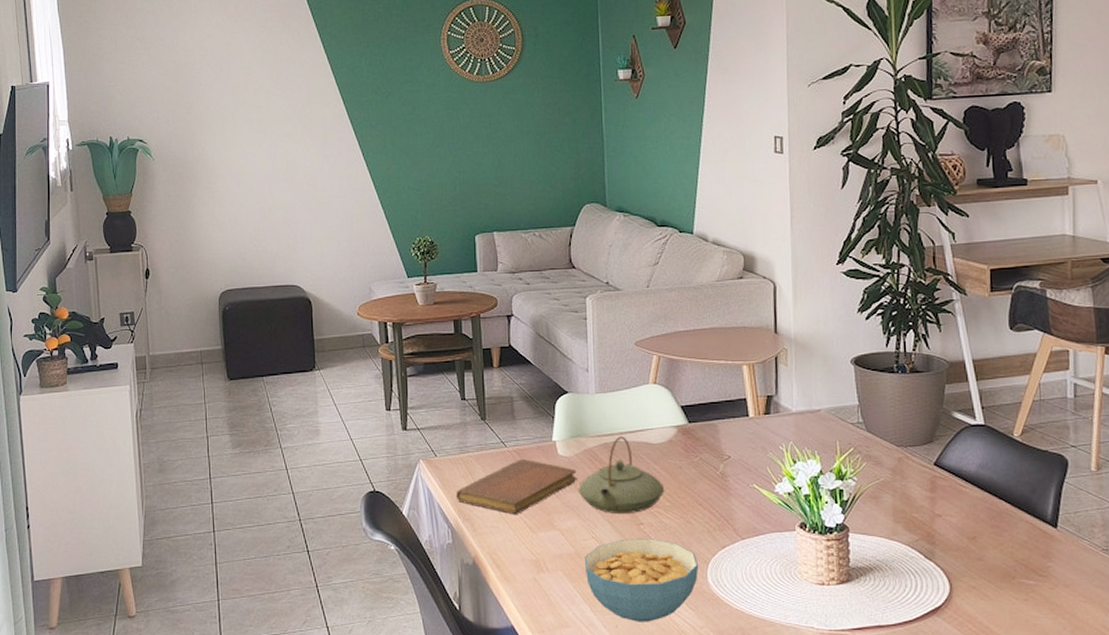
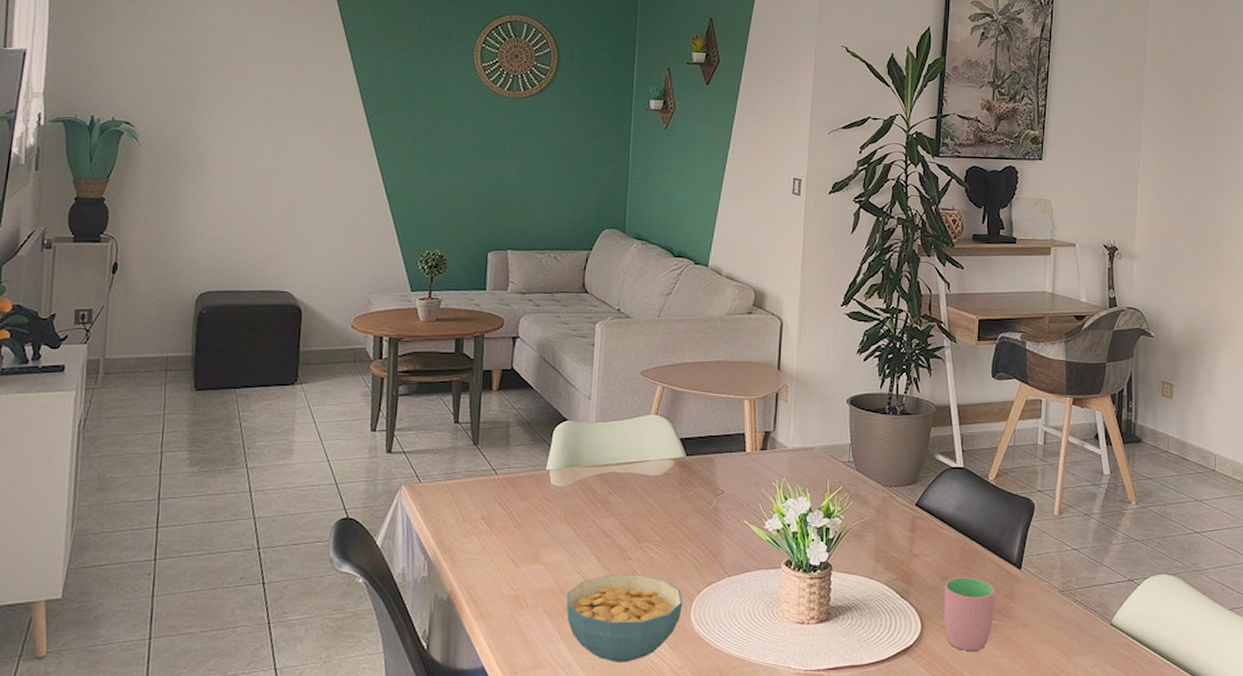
notebook: present [455,458,577,514] -> none [437,487,568,546]
teapot: present [577,436,665,513] -> none [567,467,657,547]
cup: none [972,537,1030,612] -> present [944,577,996,652]

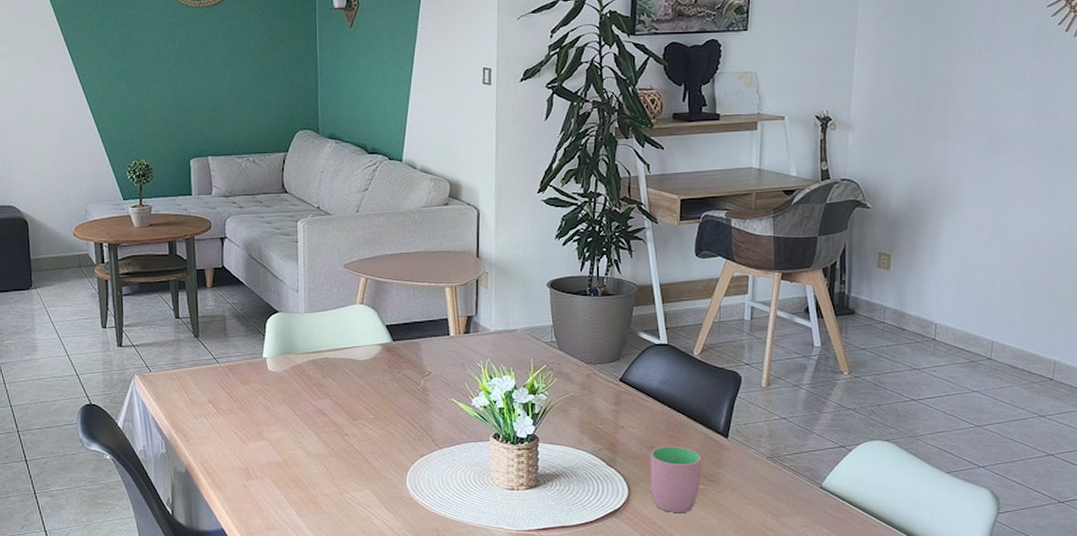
cereal bowl: present [566,574,683,663] -> none [291,448,399,524]

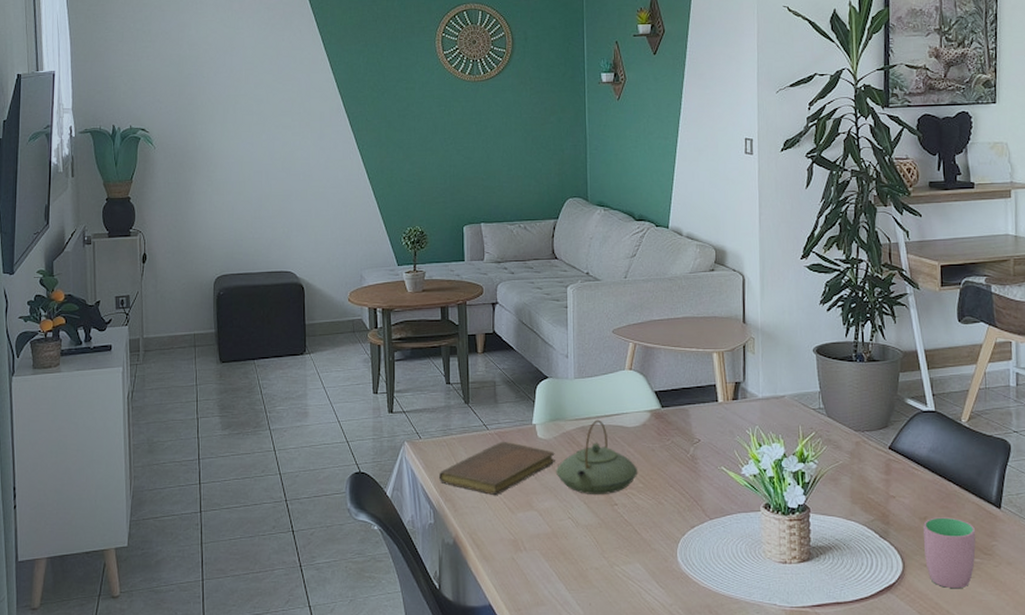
notebook: none [169,374,286,426] -> present [438,441,555,495]
teapot: none [286,353,369,425] -> present [555,419,638,494]

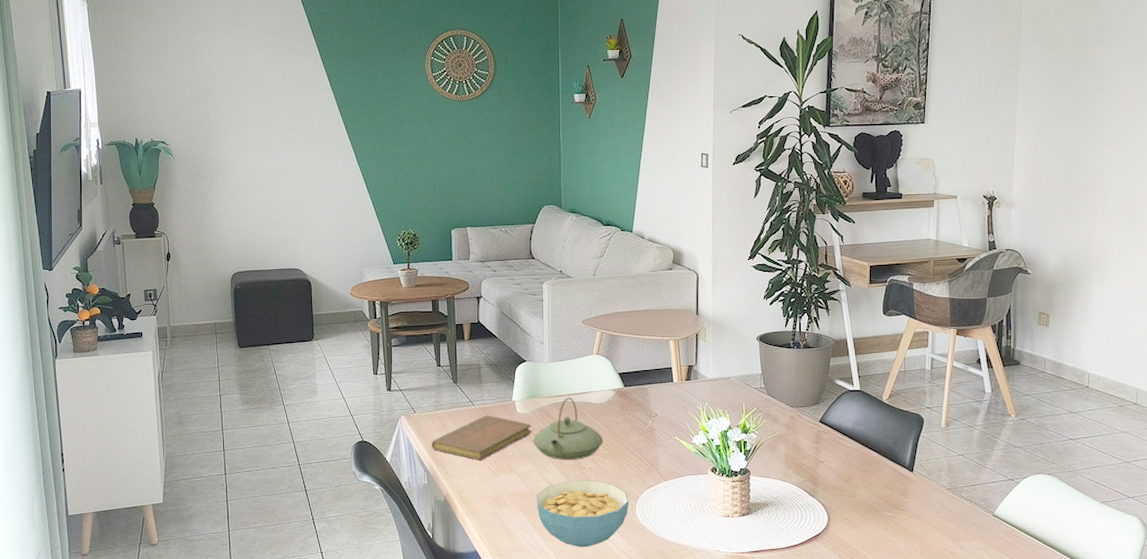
cereal bowl: none [560,519,669,600] -> present [536,480,630,547]
cup: present [923,517,976,589] -> none [847,479,891,538]

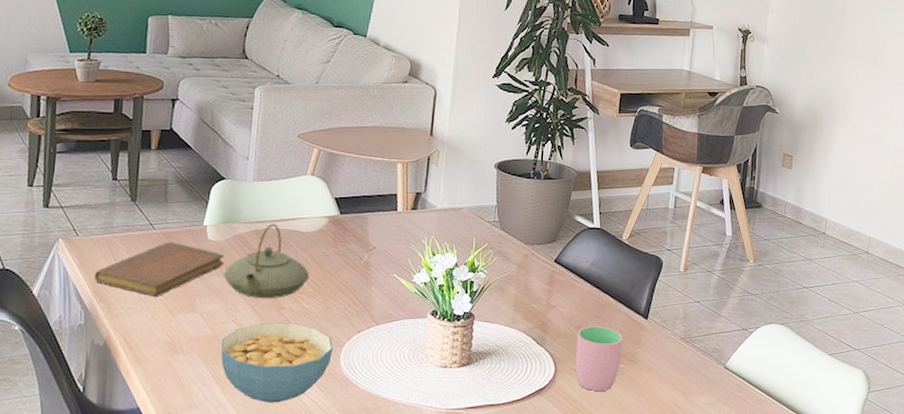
cup: none [847,479,891,538] -> present [575,326,624,392]

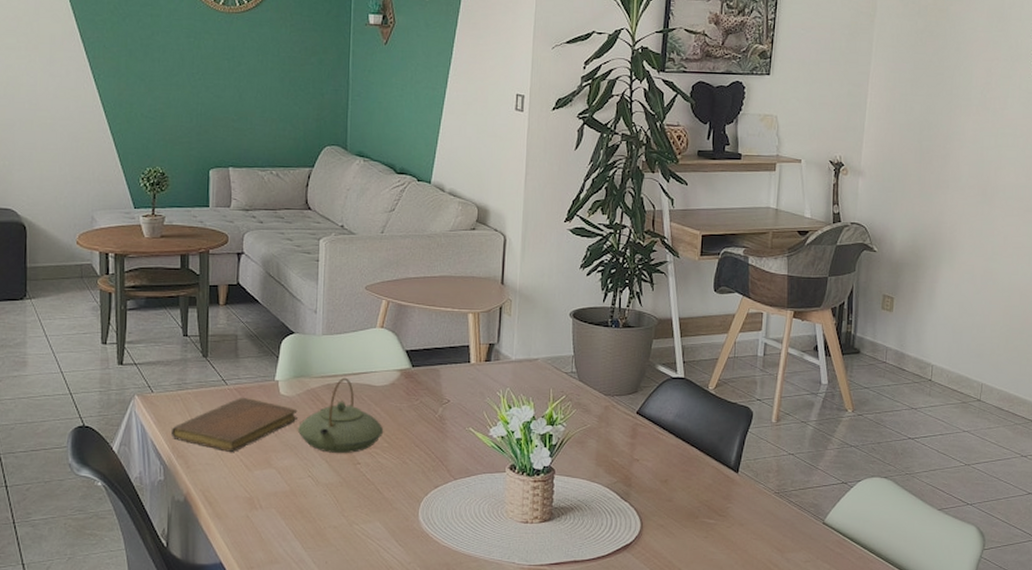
cereal bowl: present [220,322,334,403] -> none [298,478,411,558]
cup: present [575,326,624,392] -> none [662,480,713,548]

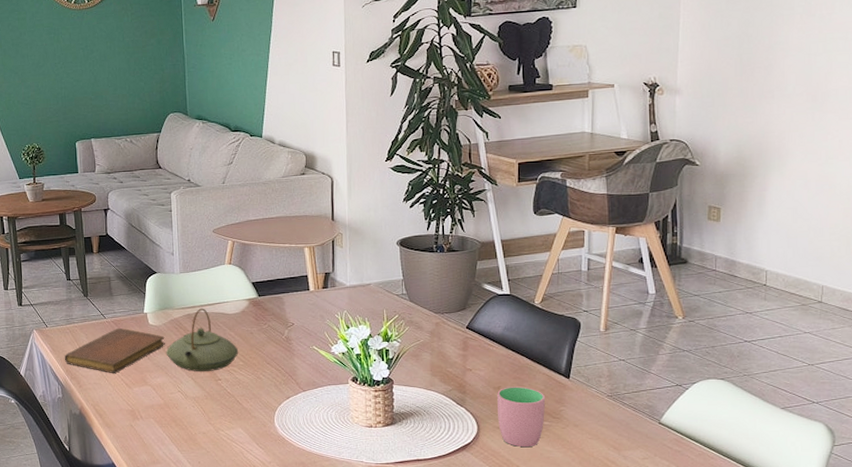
cup: none [662,480,713,548] -> present [497,386,546,448]

